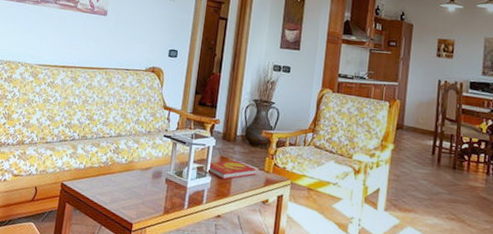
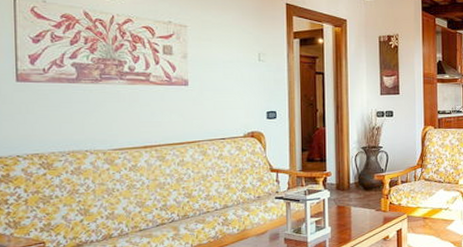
book: present [207,160,257,180] -> none [326,207,374,227]

